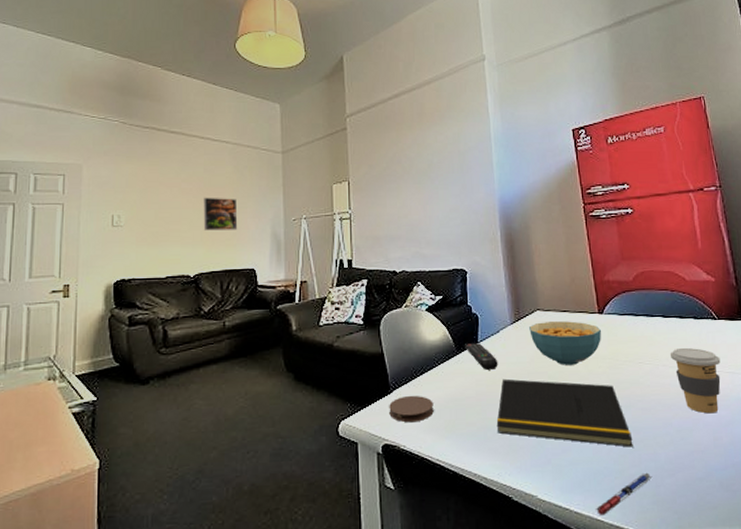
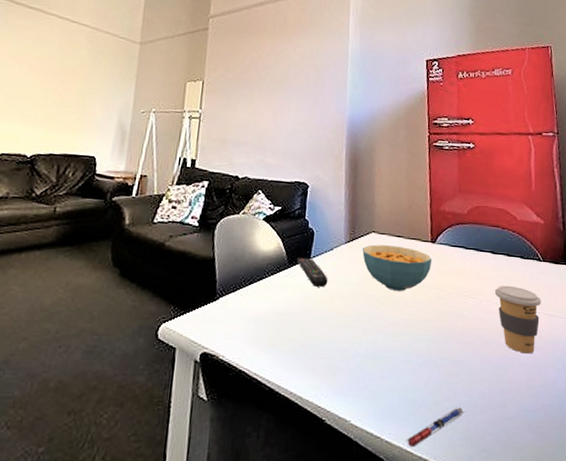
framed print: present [203,197,238,231] -> none [48,77,87,115]
coaster: present [389,395,434,423] -> none [212,304,259,333]
notepad: present [496,378,633,447] -> none [318,297,450,380]

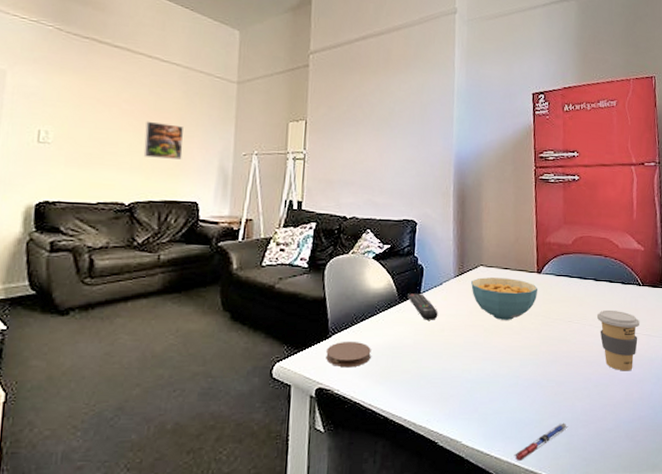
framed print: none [48,77,87,115] -> present [143,121,183,160]
coaster: none [212,304,259,333] -> present [326,341,371,368]

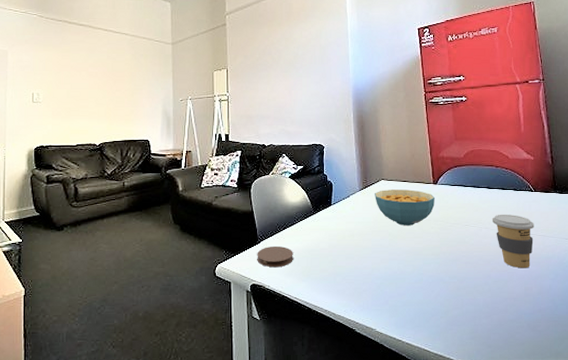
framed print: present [143,121,183,160] -> none [107,80,135,107]
remote control: present [408,293,438,320] -> none [321,205,348,227]
pen: present [514,423,568,461] -> none [423,314,472,346]

